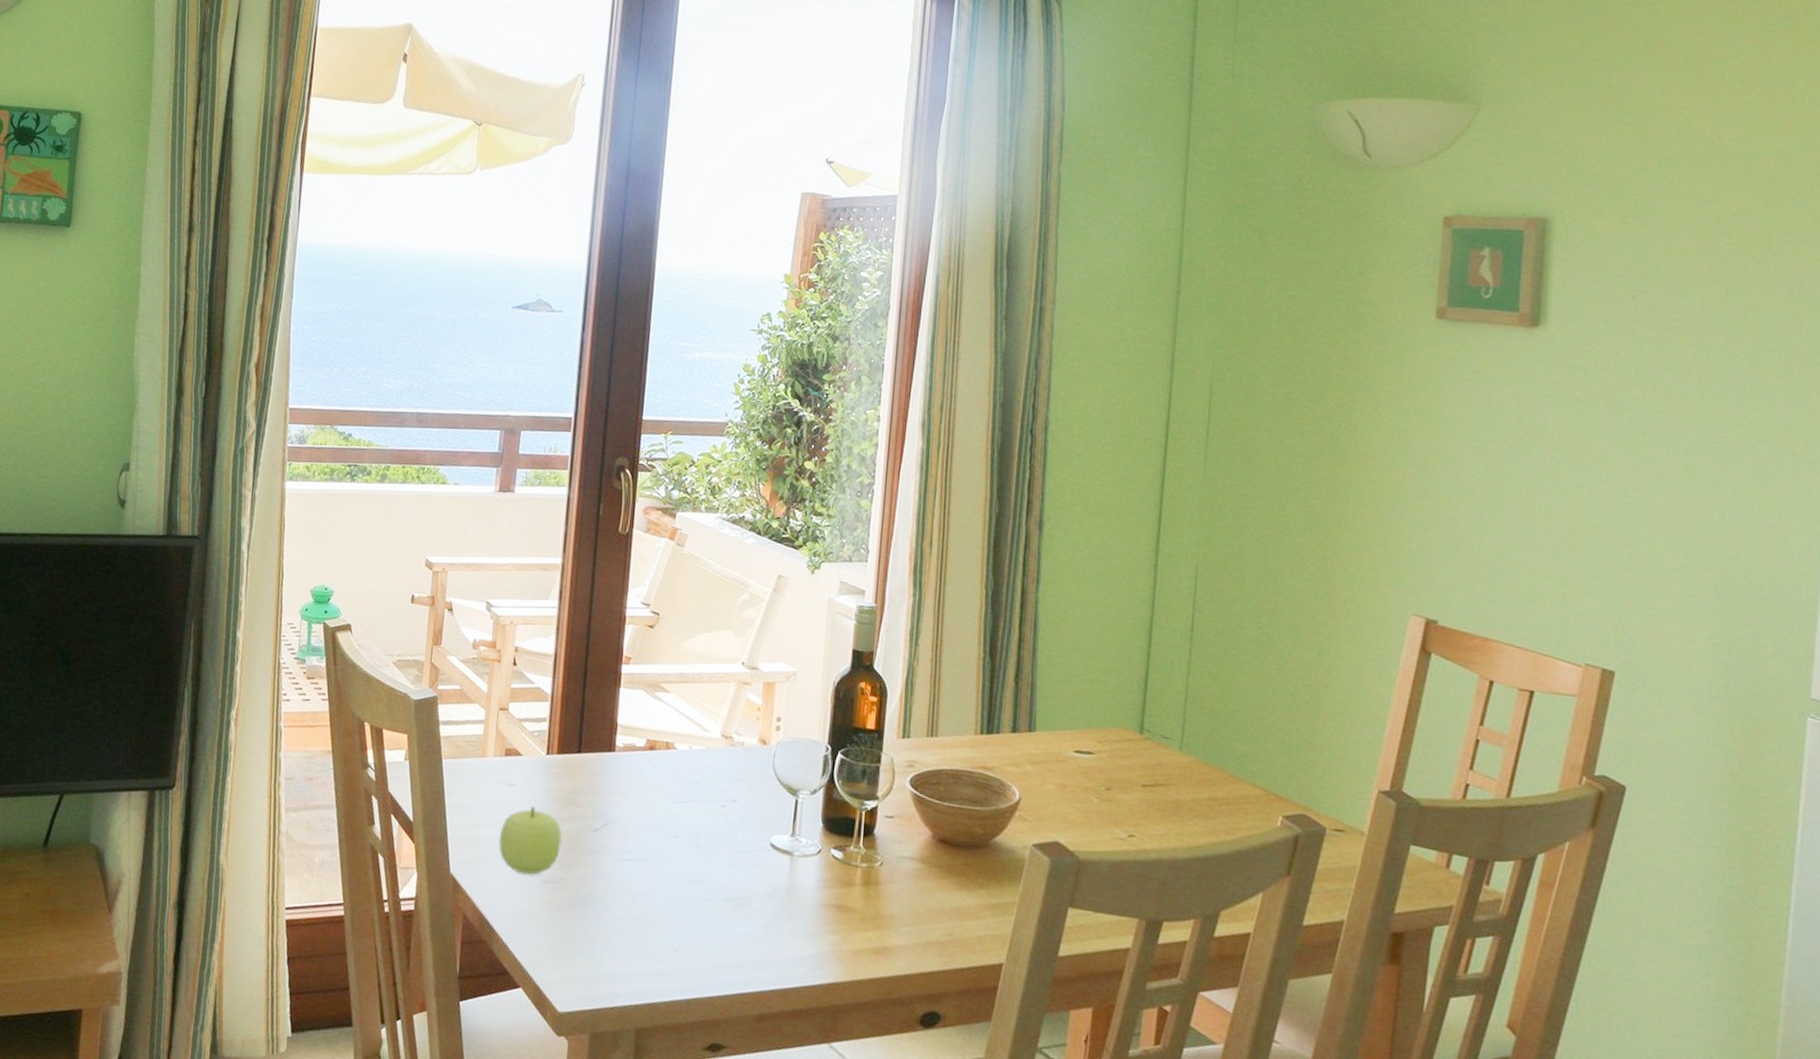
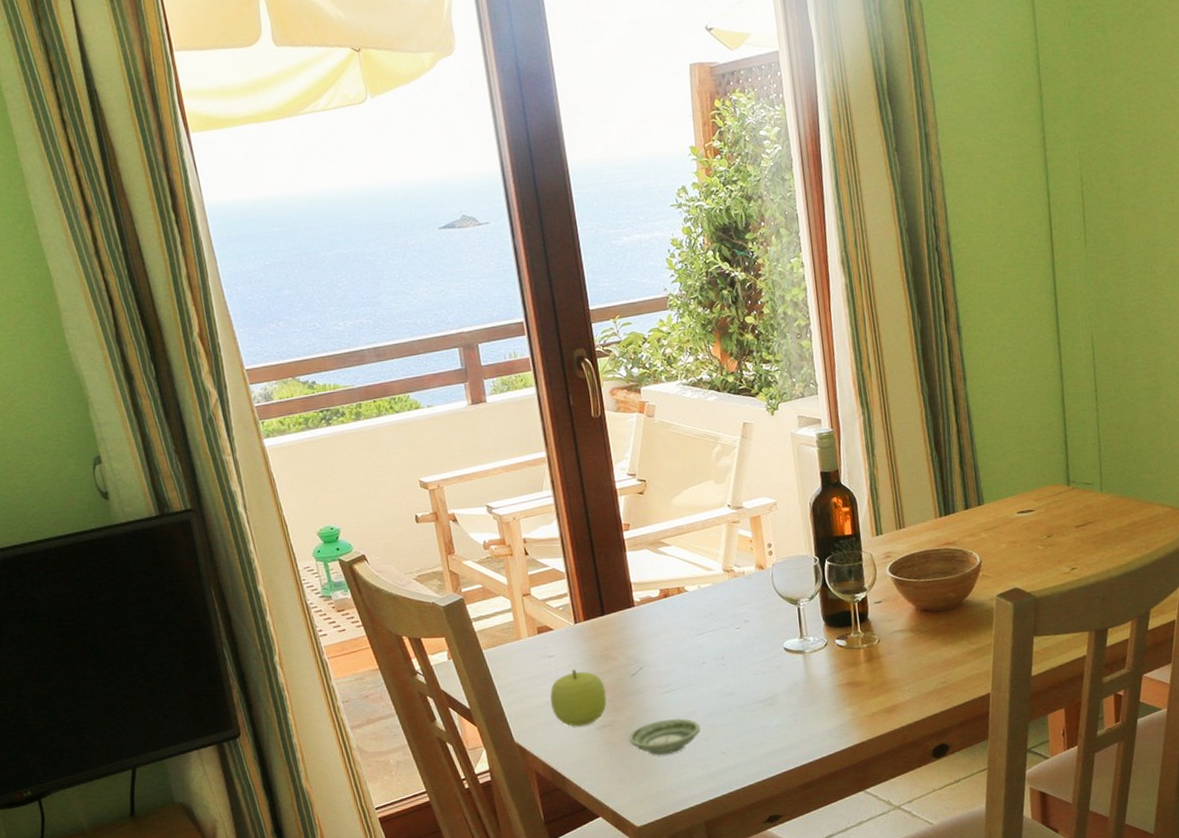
saucer: none [573,890,657,935] -> present [629,718,701,755]

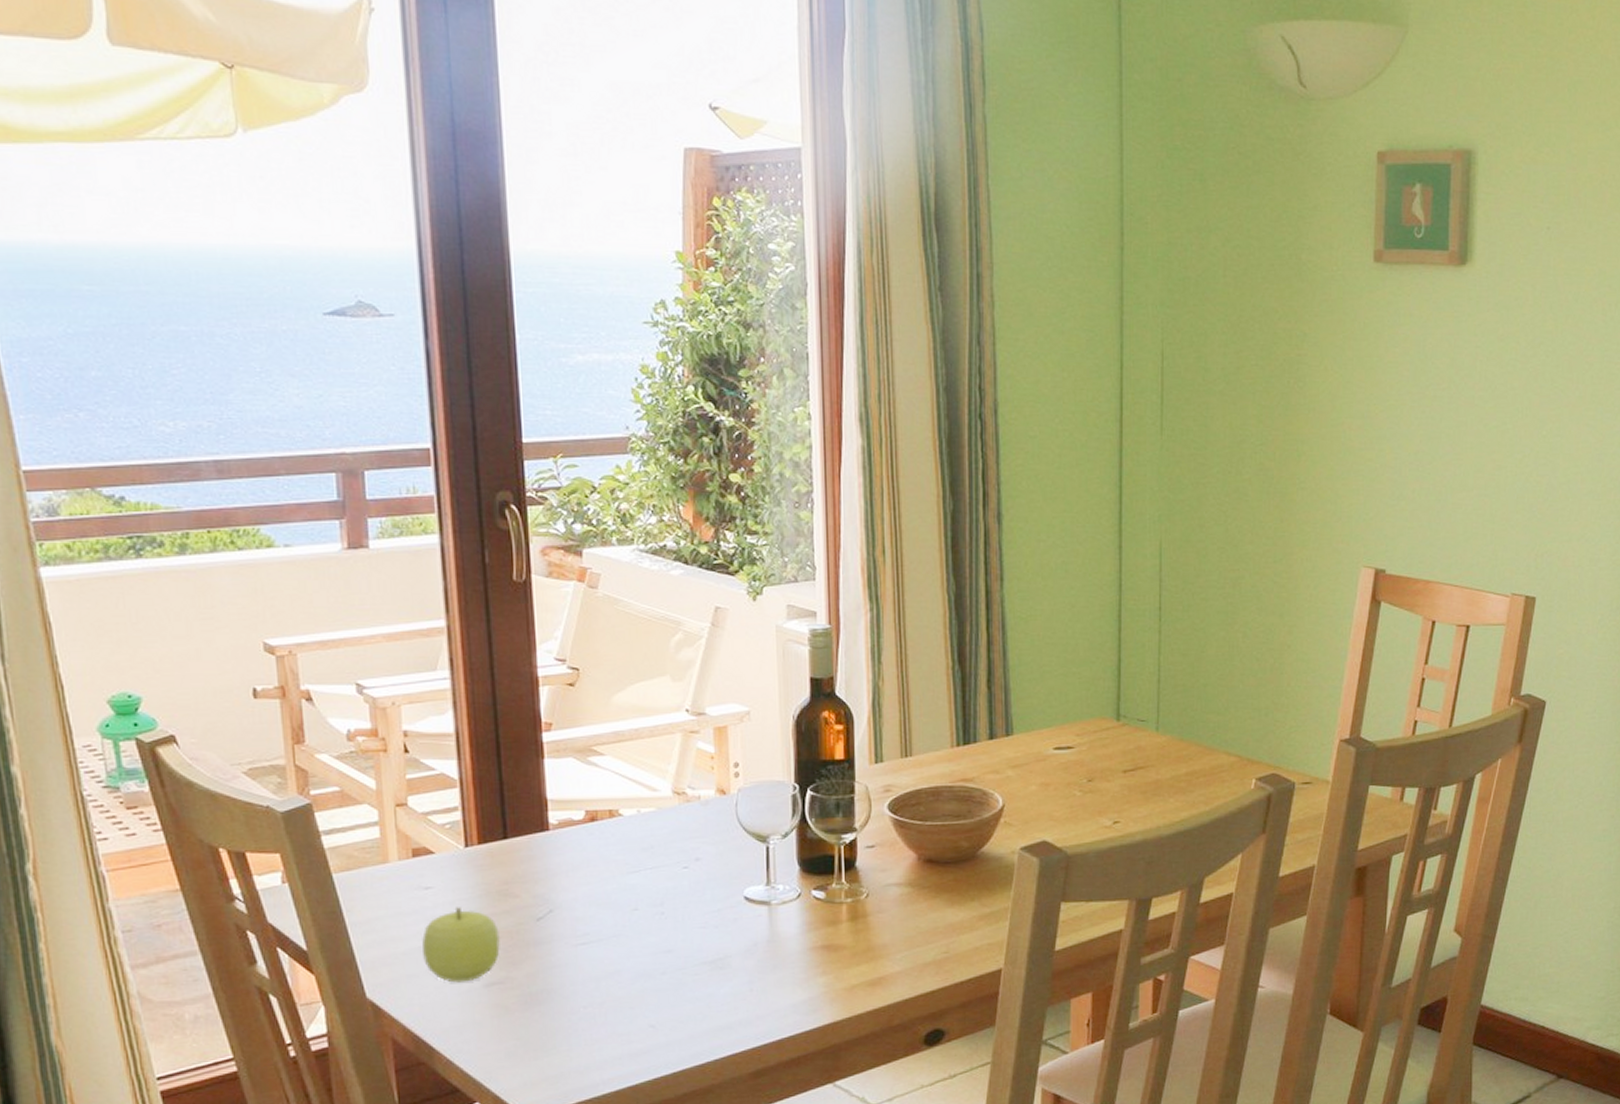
saucer: present [629,718,701,755] -> none [526,978,625,1026]

